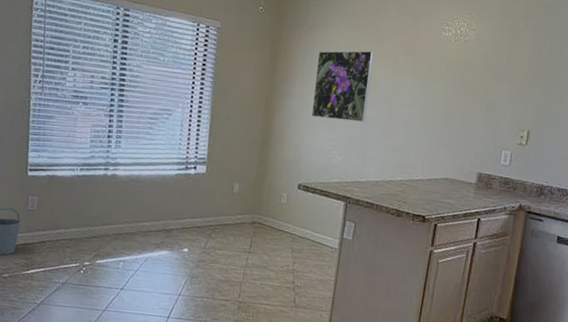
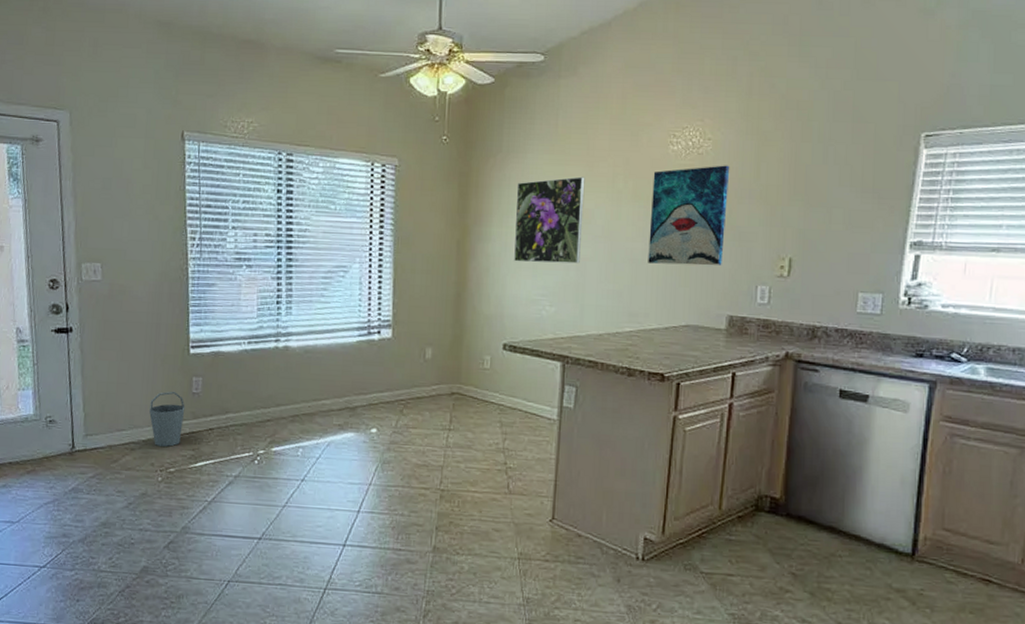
wall art: none [419,51,488,132] -> present [648,165,730,266]

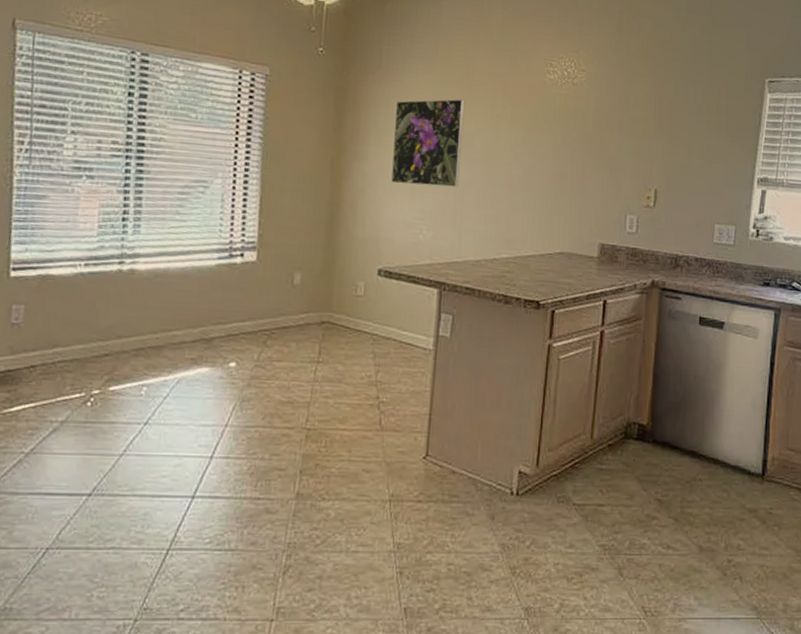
wall art: present [648,165,730,266] -> none [525,96,602,194]

